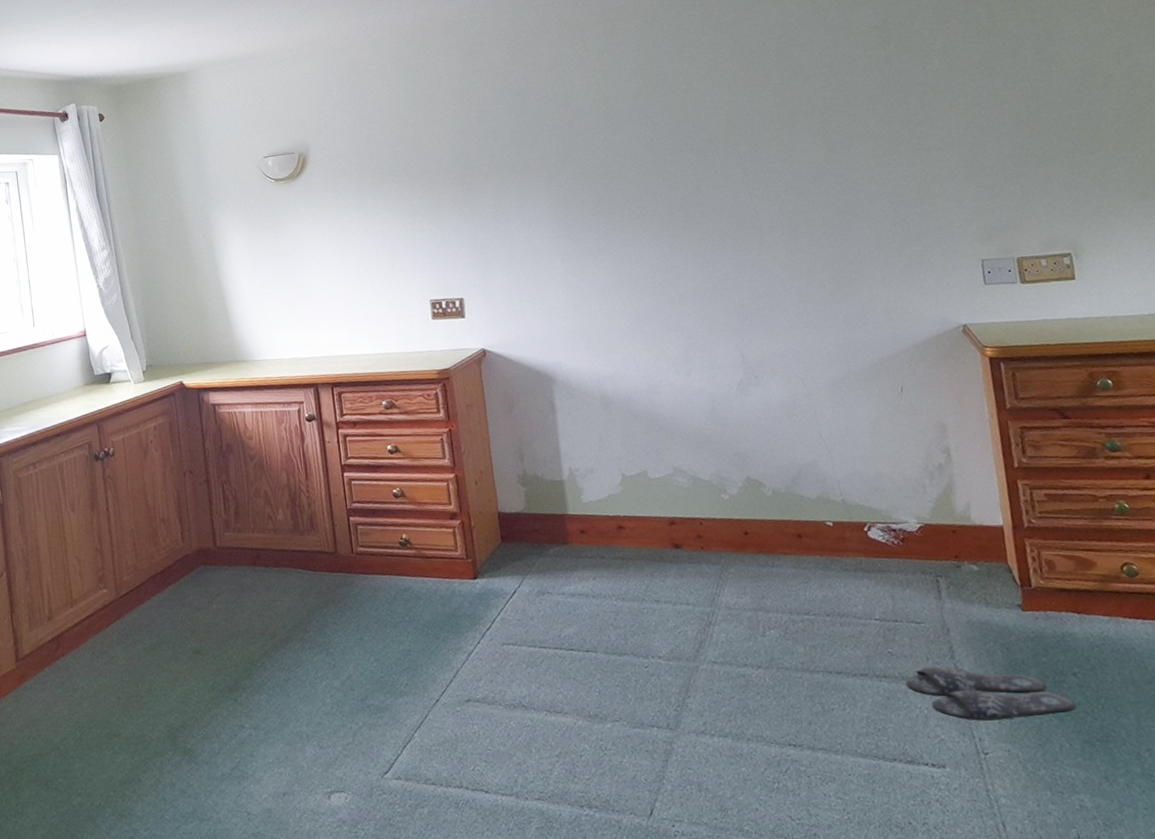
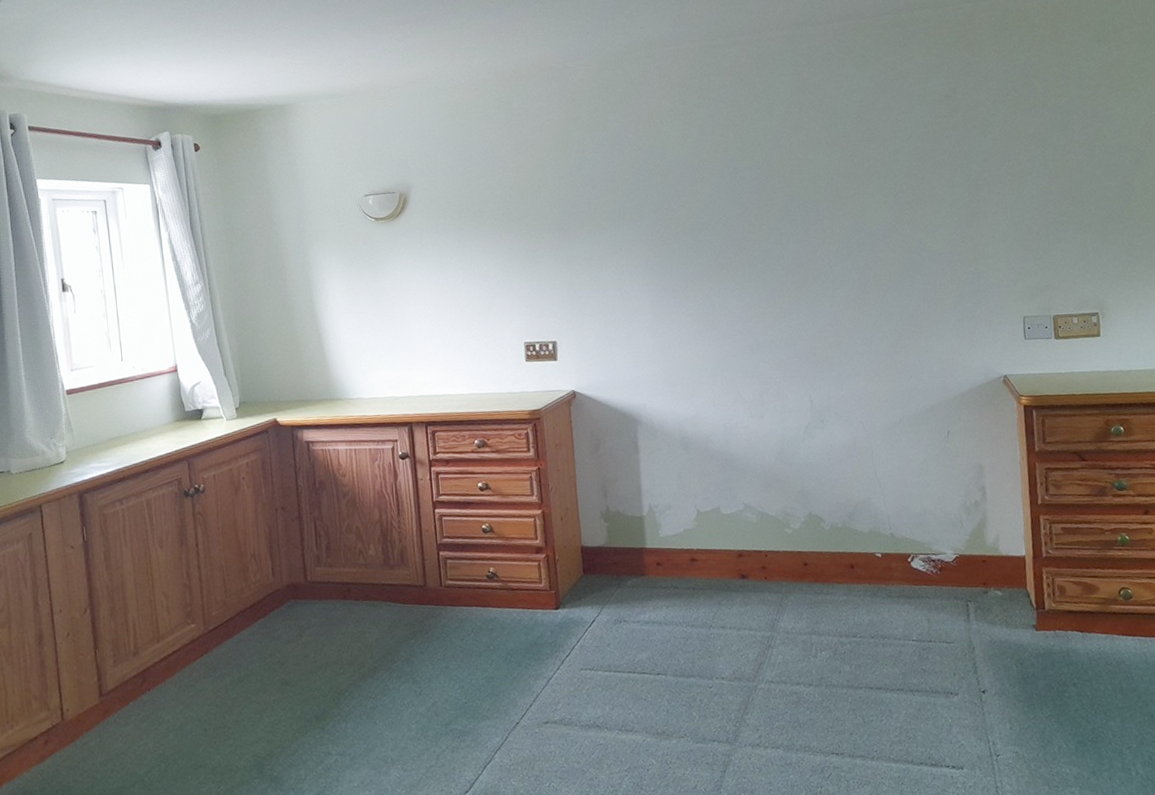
slippers: present [906,666,1075,721] -> none [935,680,1073,727]

